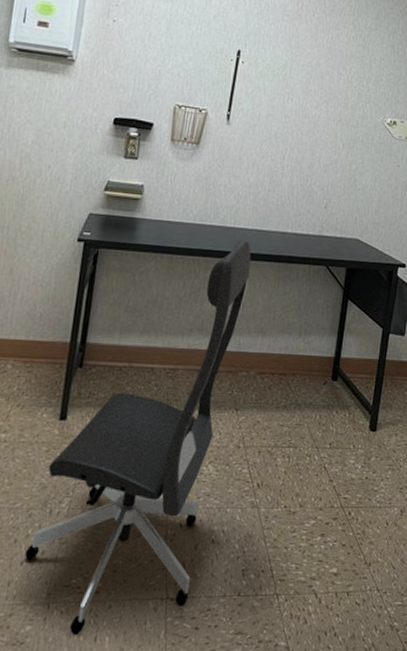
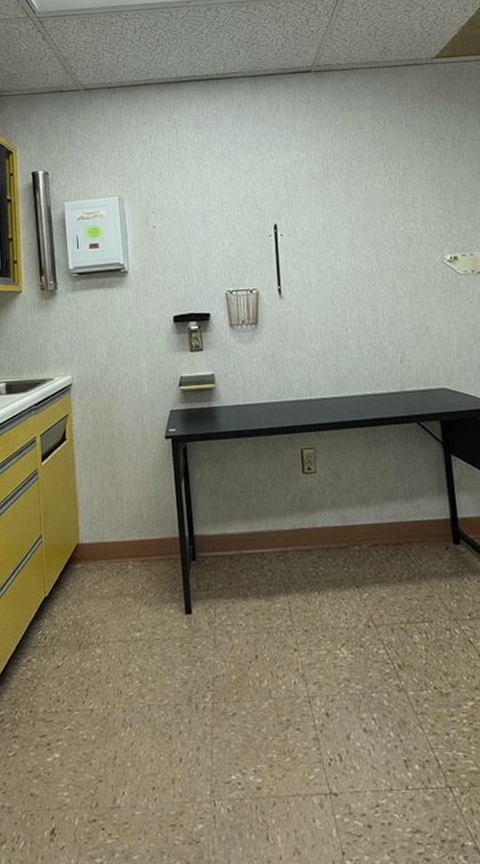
office chair: present [25,240,251,636] -> none [182,409,353,834]

